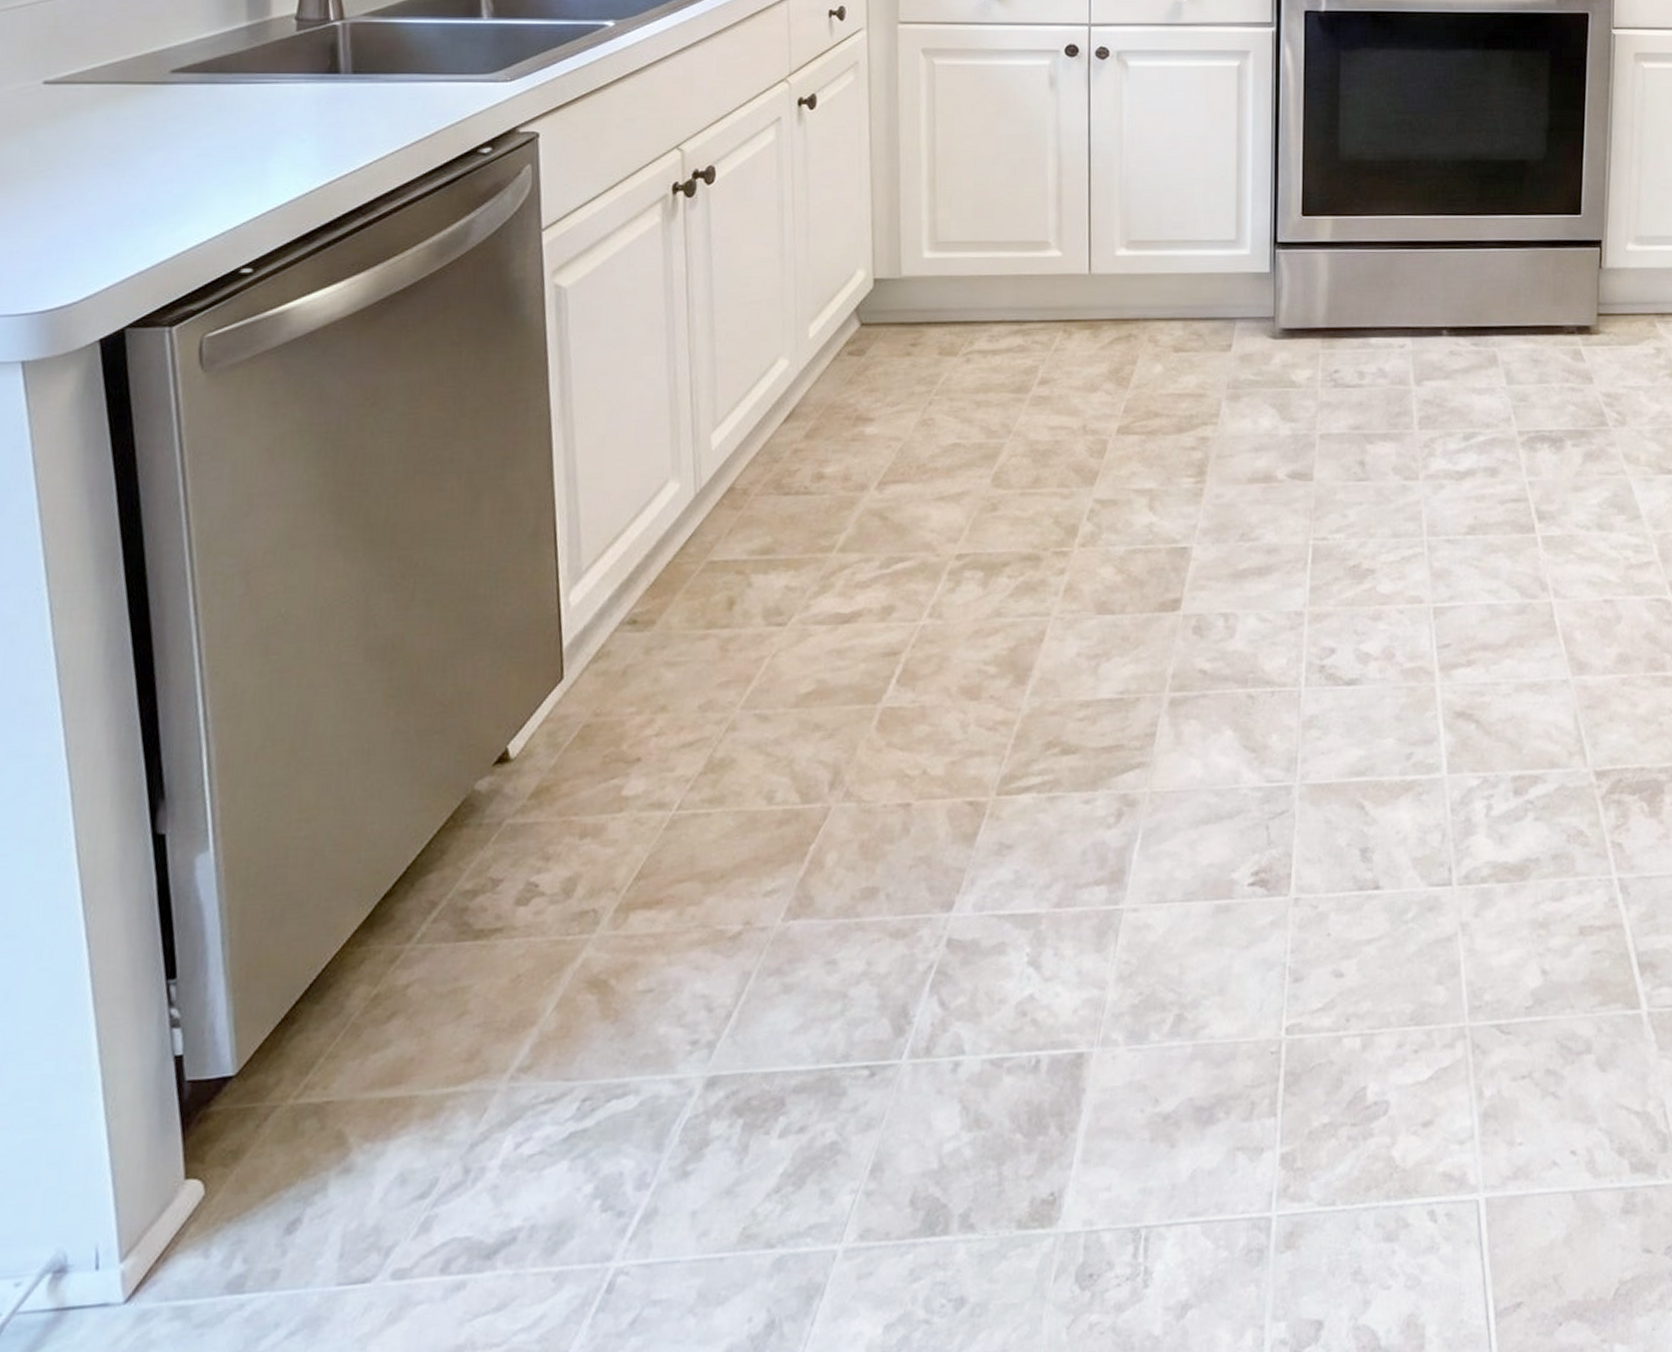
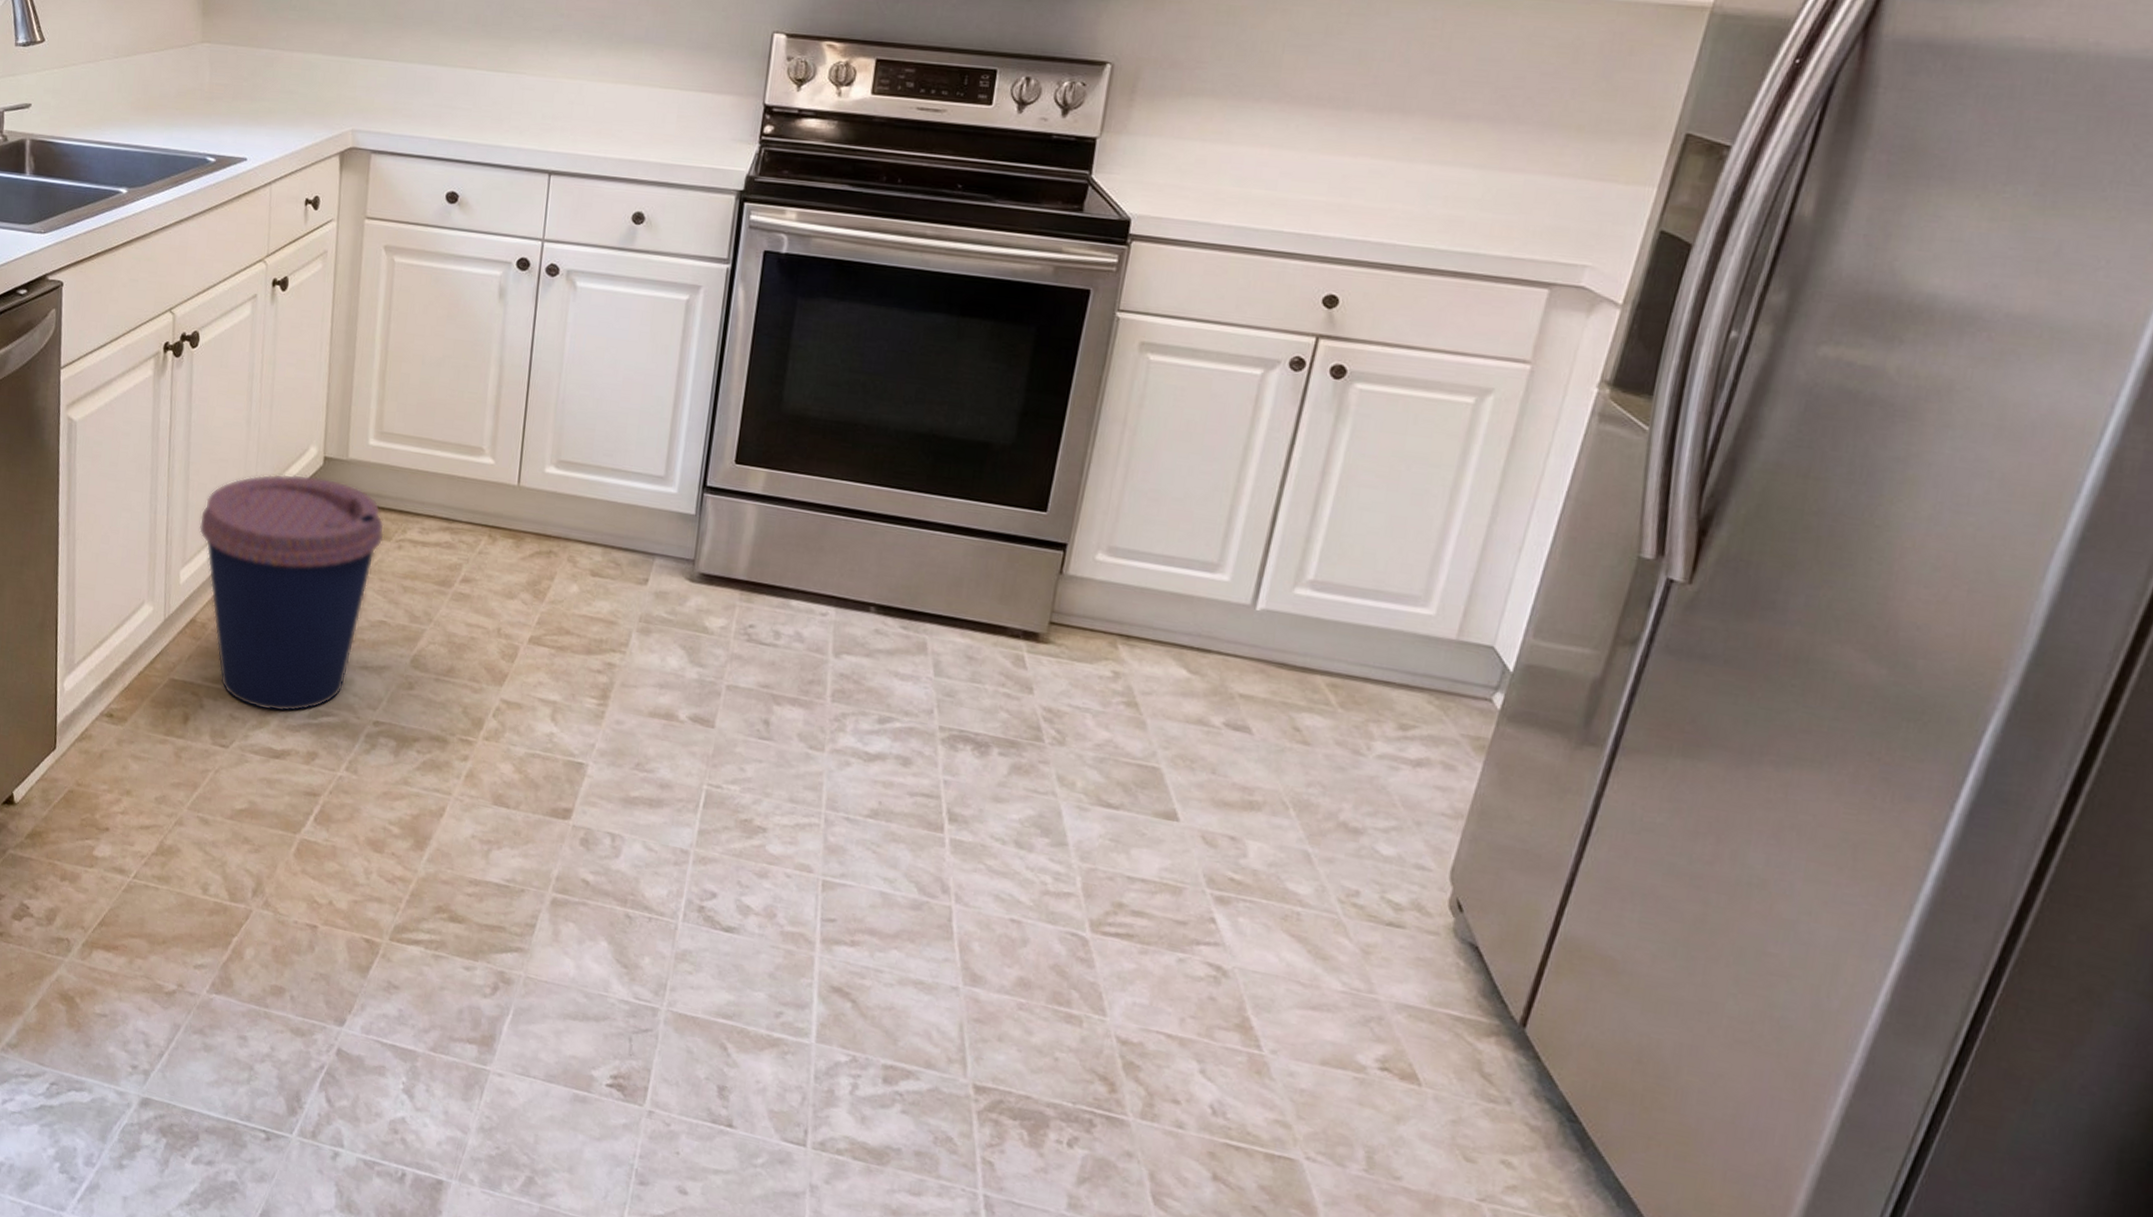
coffee cup: none [730,301,949,572] -> present [198,474,384,712]

